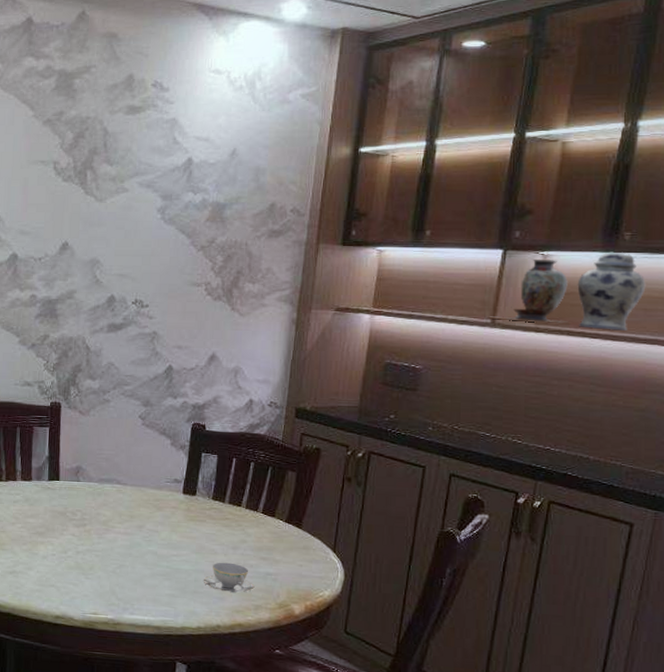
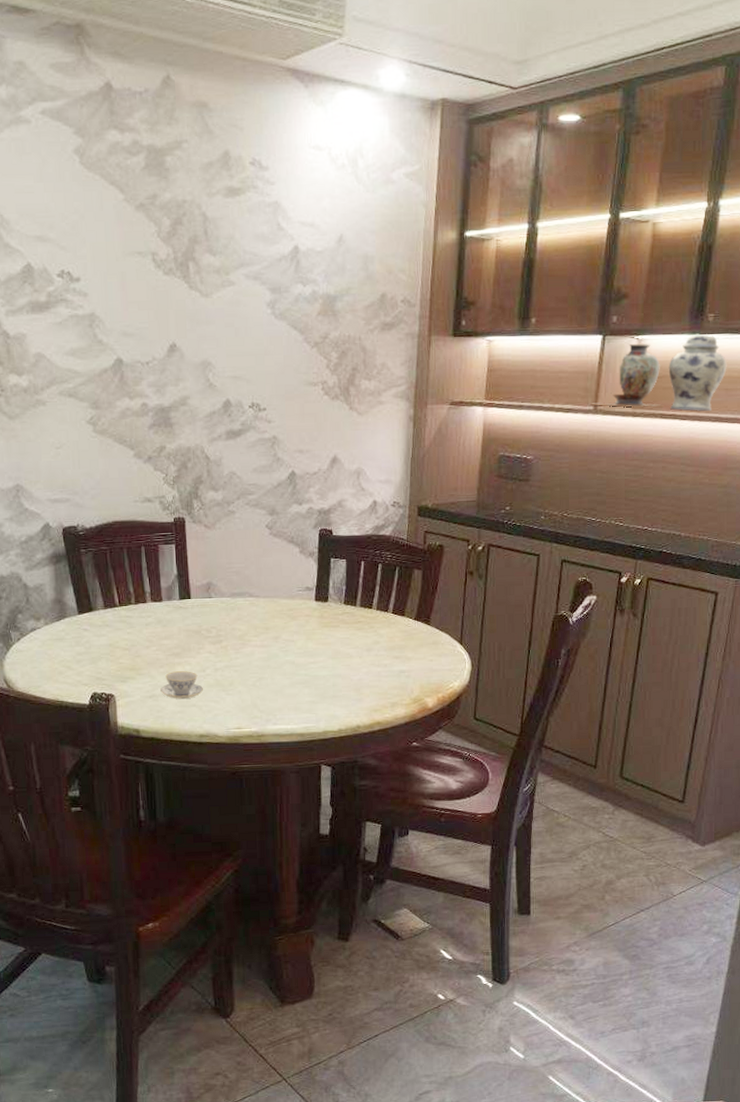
teacup: none [21,550,63,578] -> present [160,671,203,699]
teacup: present [204,562,255,593] -> none [342,664,390,693]

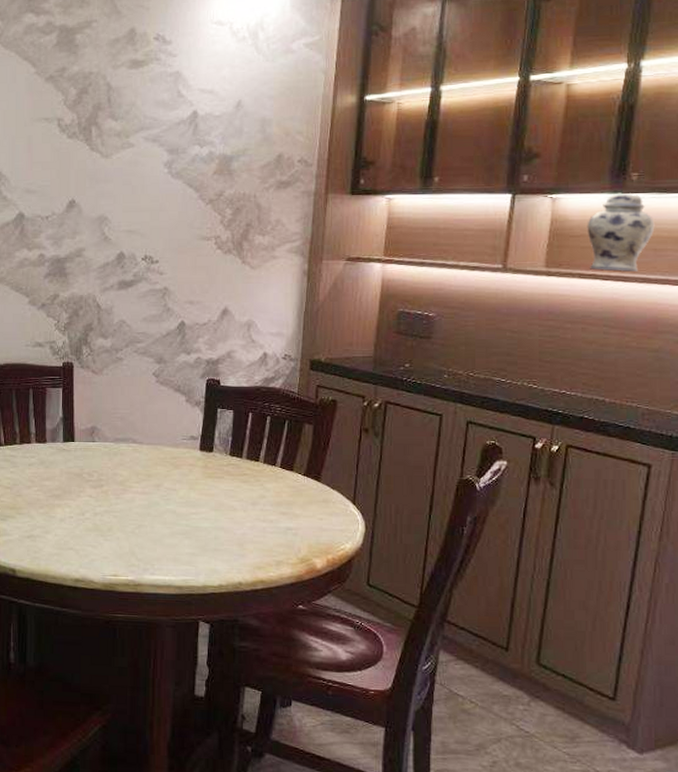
teacup: present [160,671,203,699] -> none [39,513,81,541]
decorative vase: present [589,343,663,408] -> none [498,202,582,267]

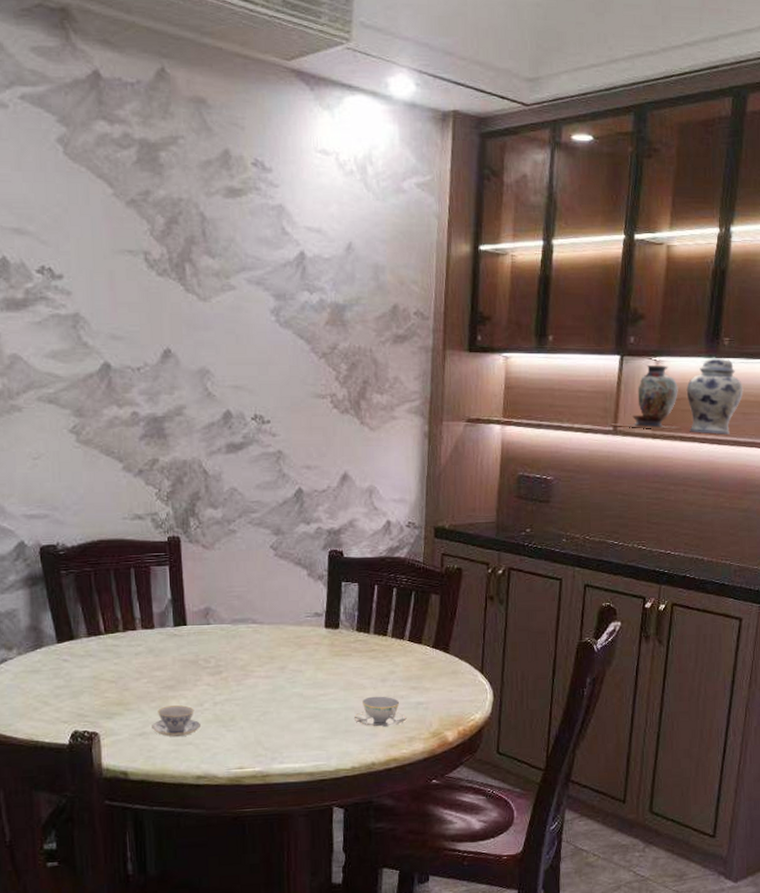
teacup: none [39,513,81,541] -> present [152,705,200,737]
teacup: none [224,518,275,549] -> present [354,696,407,727]
decorative vase: none [498,202,582,267] -> present [609,364,683,430]

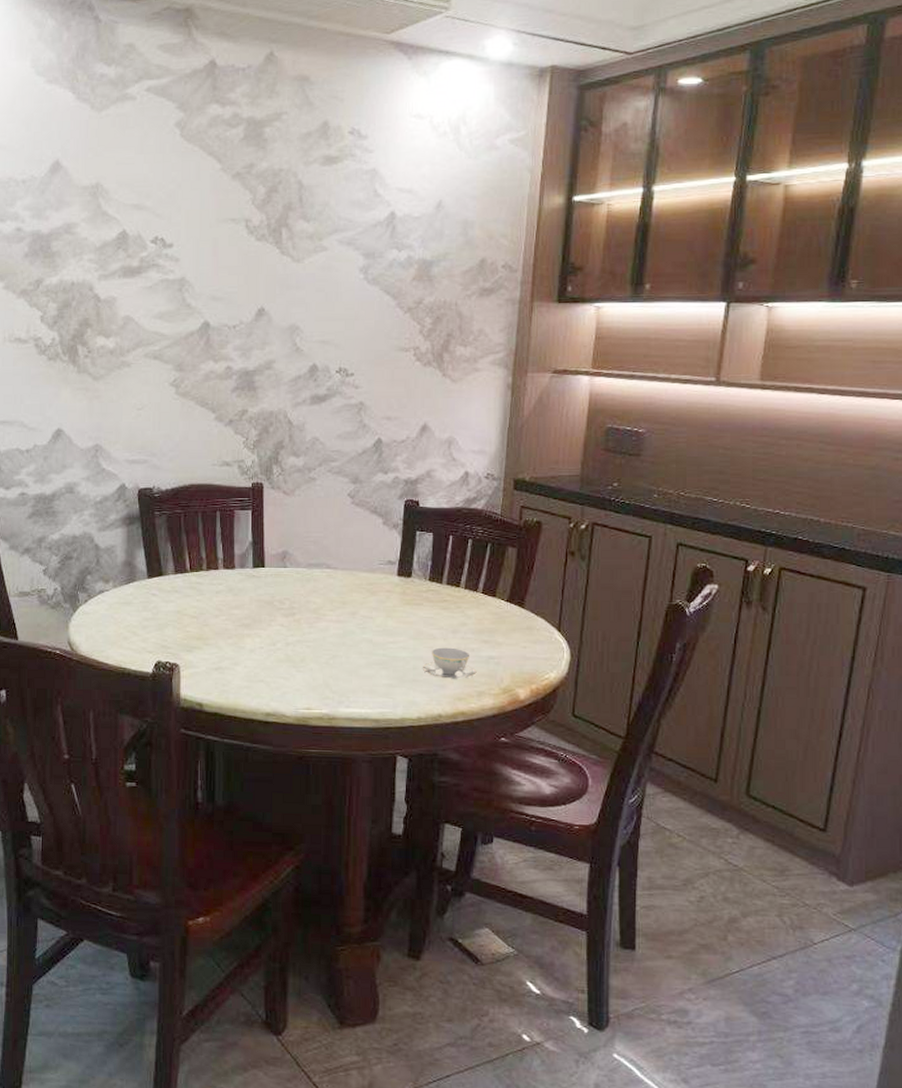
teacup: present [152,705,200,737] -> none [227,643,272,673]
decorative vase: present [609,364,683,430] -> none [711,311,798,380]
ginger jar: present [686,357,744,436] -> none [803,301,874,386]

